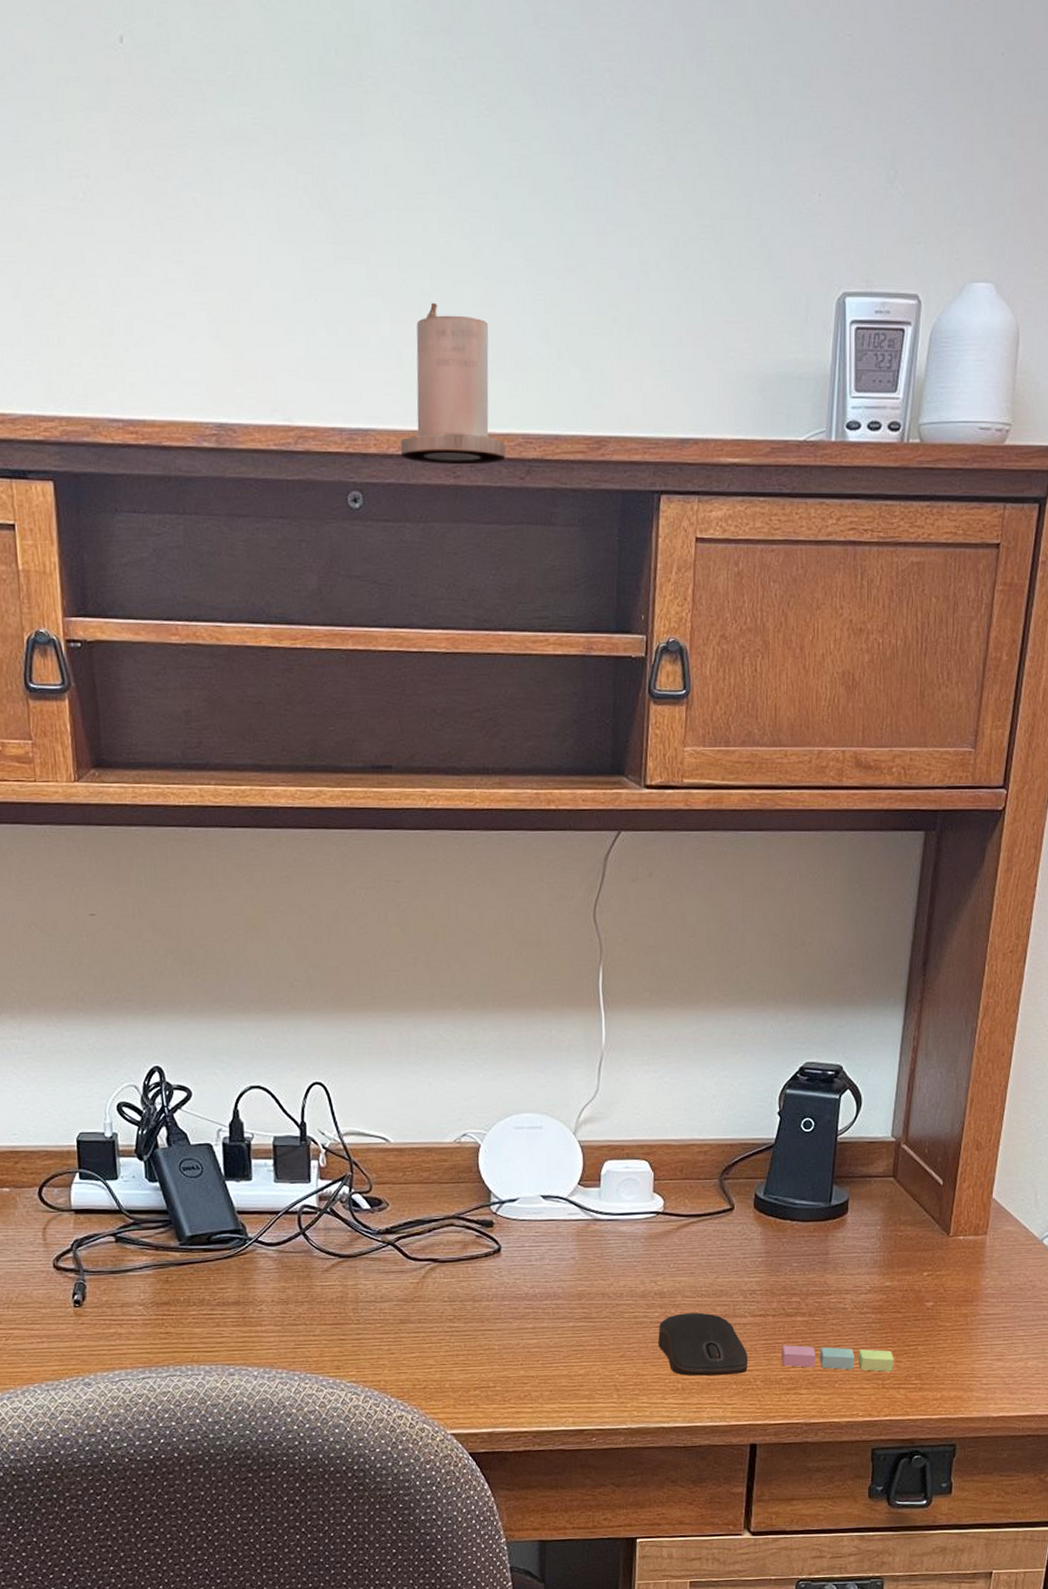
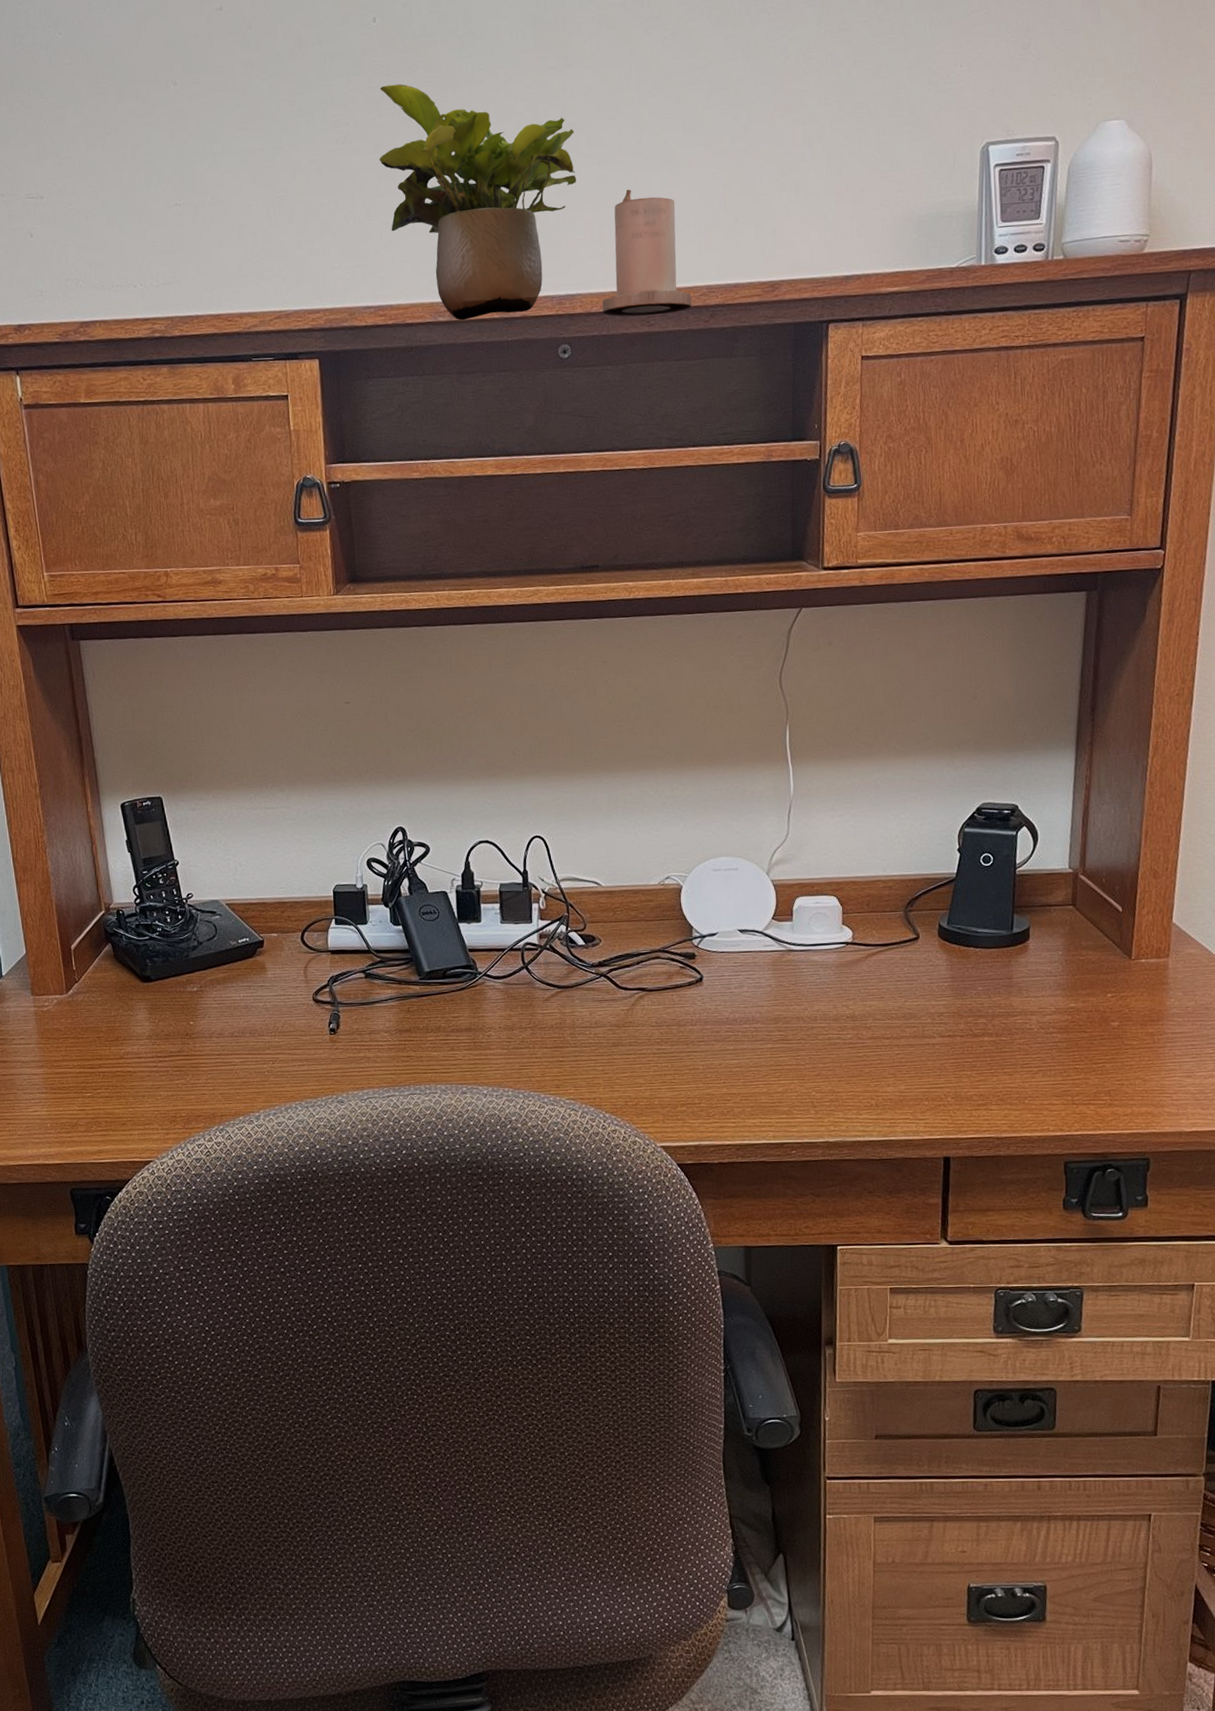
potted plant: none [128,130,372,449] -> present [379,84,577,321]
computer mouse: present [658,1312,749,1376] -> none [851,1034,939,1093]
sticky notes: present [781,1345,894,1372] -> none [970,1063,1083,1089]

